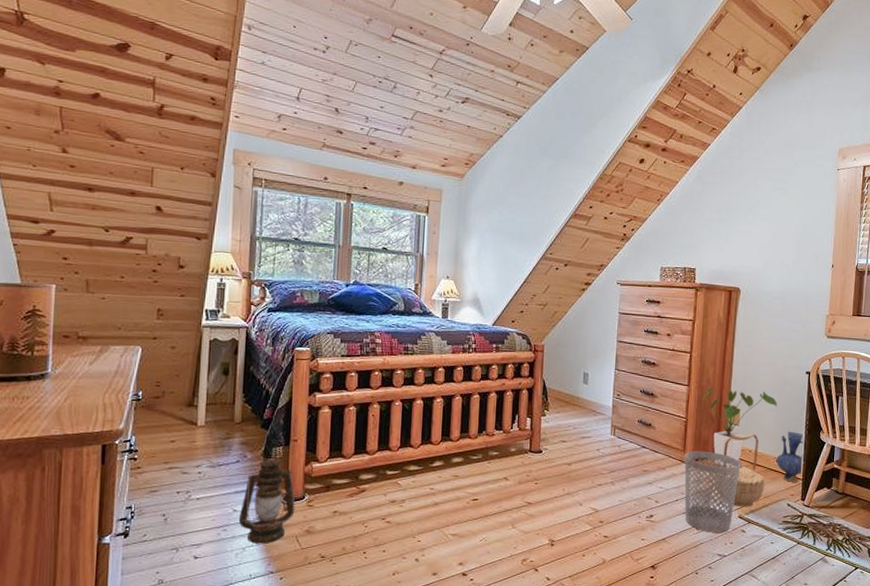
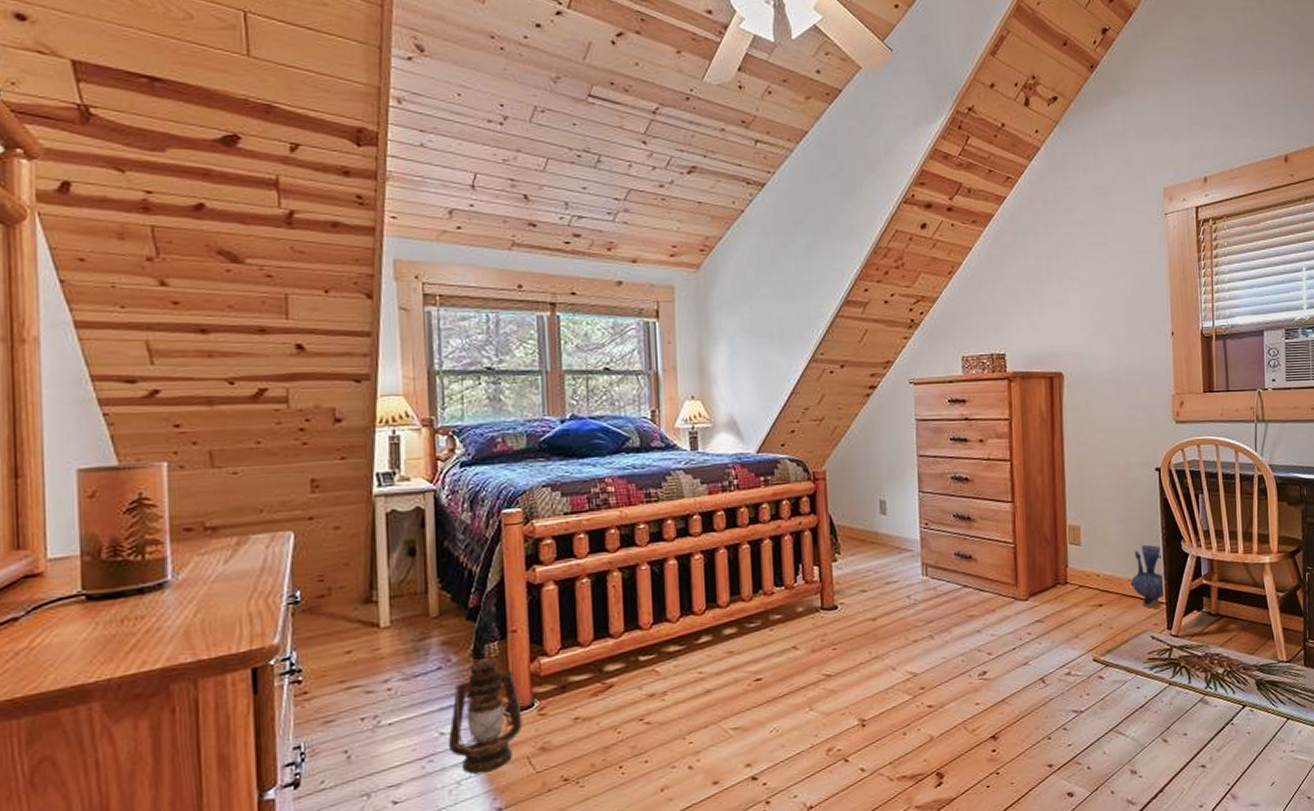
wastebasket: present [684,450,741,533] -> none [1018,582,1089,685]
house plant: present [702,387,778,466] -> none [1032,499,1125,599]
basket: present [714,433,765,507] -> none [1057,552,1121,648]

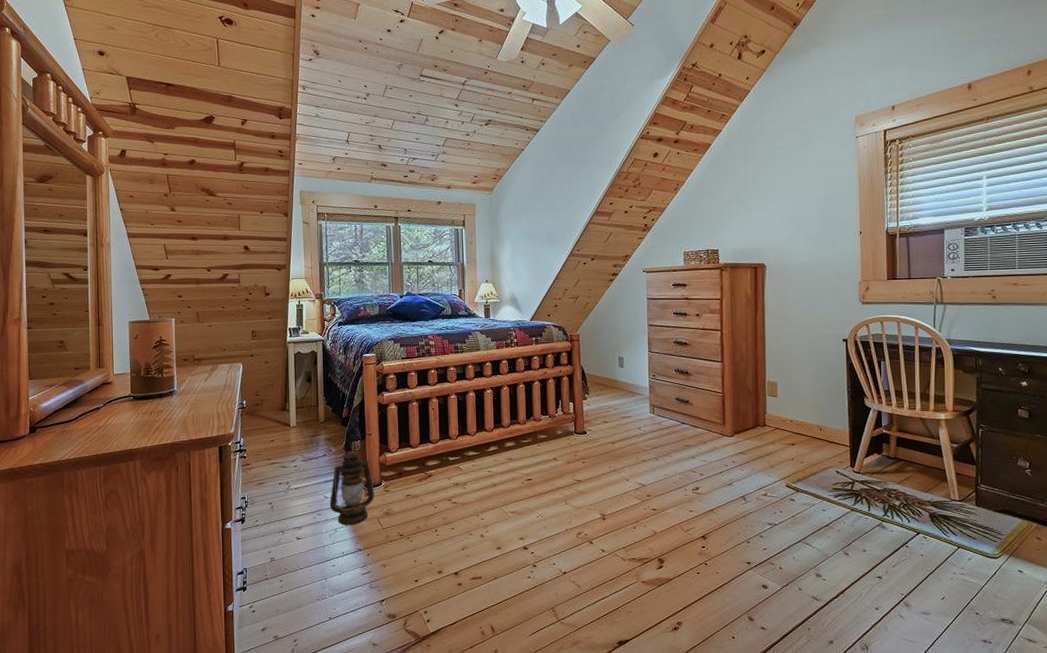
vase: present [1131,544,1166,609] -> none [820,399,850,450]

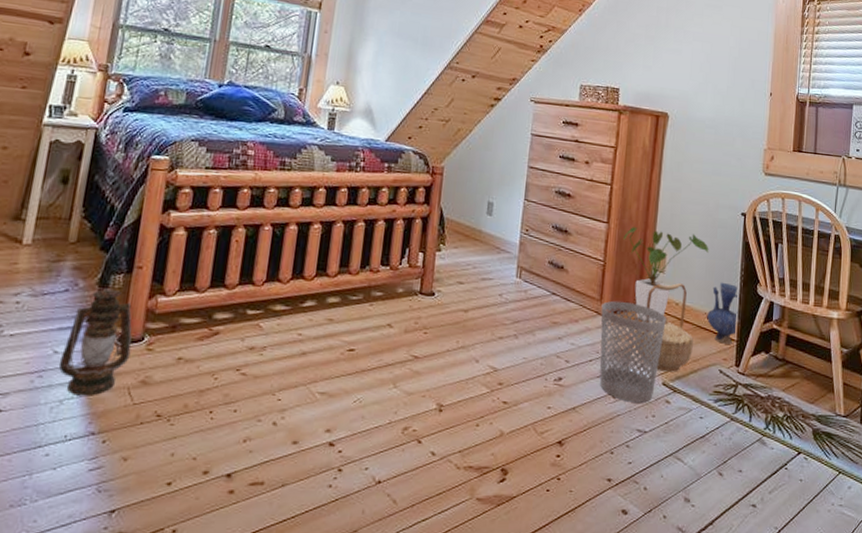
wastebasket: none [725,423,783,502] -> present [599,300,666,403]
house plant: none [737,361,816,437] -> present [624,226,709,321]
basket: none [757,403,810,476] -> present [634,282,693,372]
vase: none [820,399,850,450] -> present [707,282,740,344]

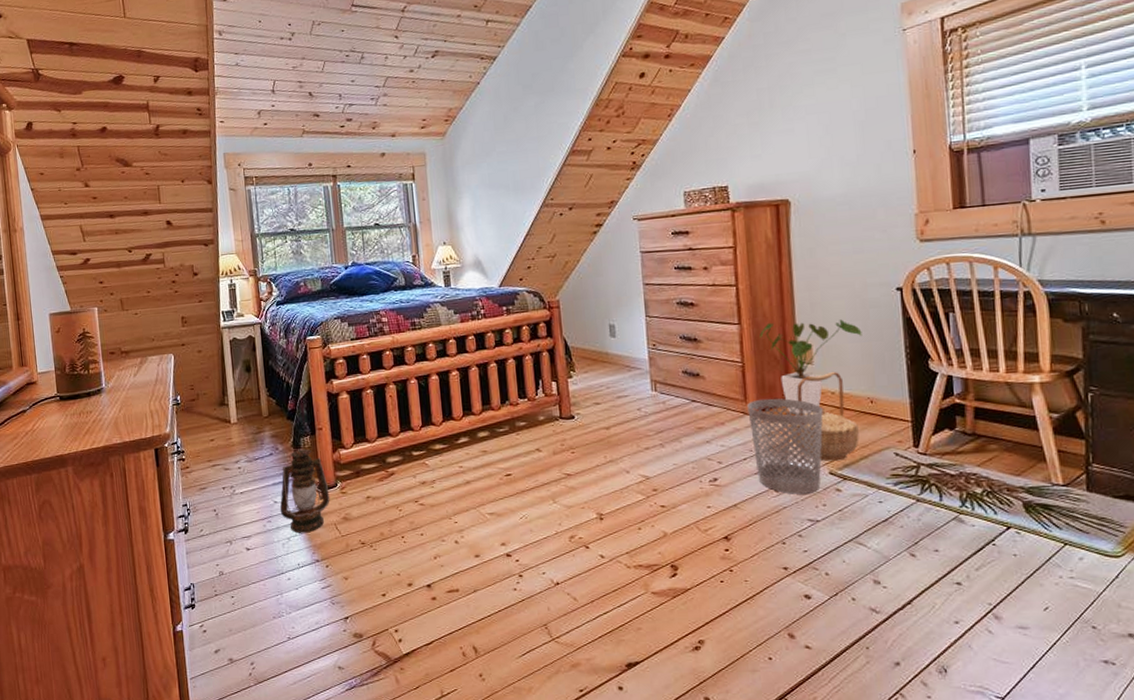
vase: present [707,282,740,344] -> none [871,363,911,426]

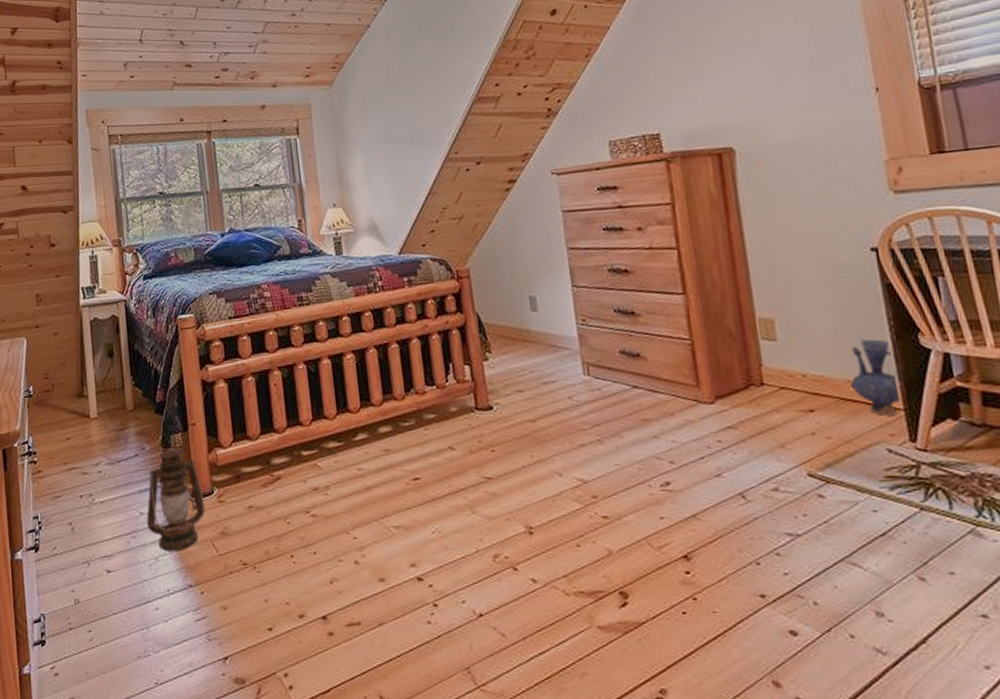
wastebasket: present [747,398,824,494] -> none [700,382,798,502]
house plant: present [759,319,862,414] -> none [709,286,834,402]
basket: present [789,371,859,461] -> none [753,348,842,460]
vase: none [871,363,911,426] -> present [851,339,903,416]

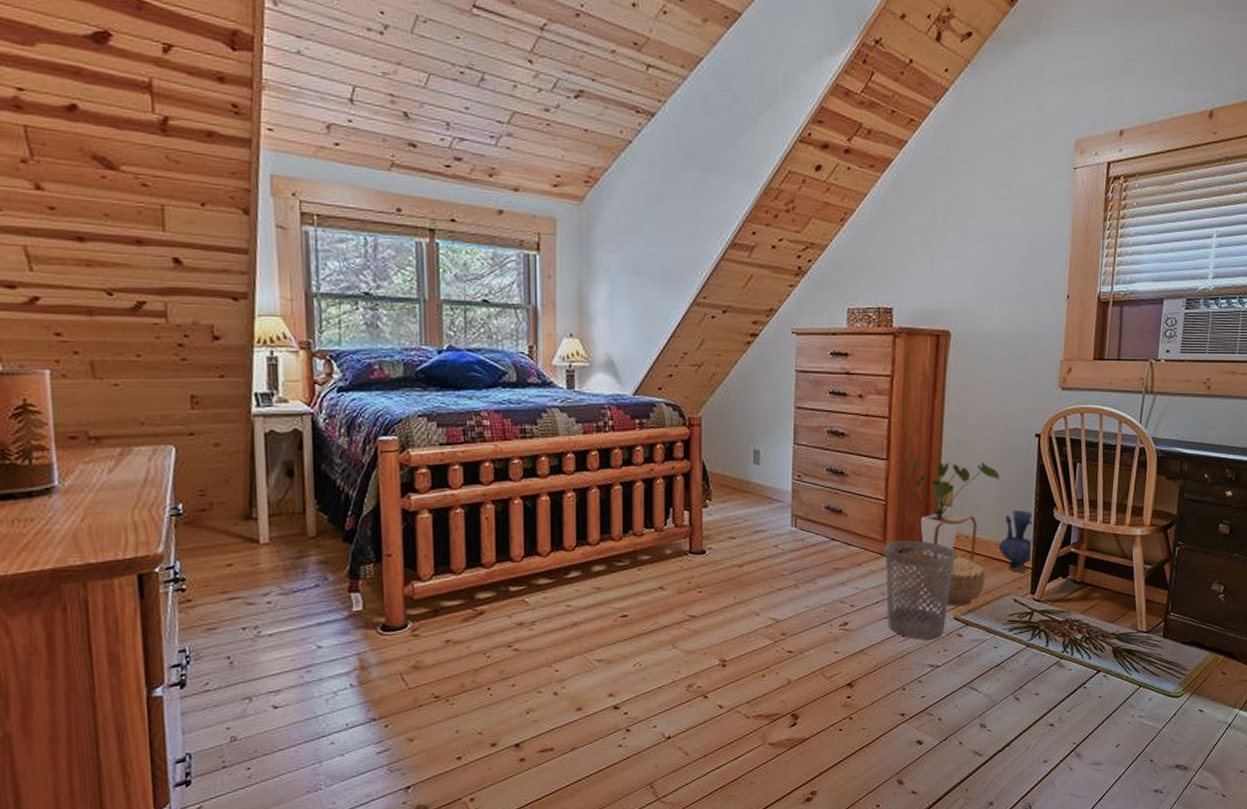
lantern: present [146,448,206,552] -> none [325,579,396,686]
wastebasket: none [700,382,798,502] -> present [885,540,956,639]
house plant: none [709,286,834,402] -> present [906,460,1000,557]
basket: none [753,348,842,460] -> present [922,514,985,606]

